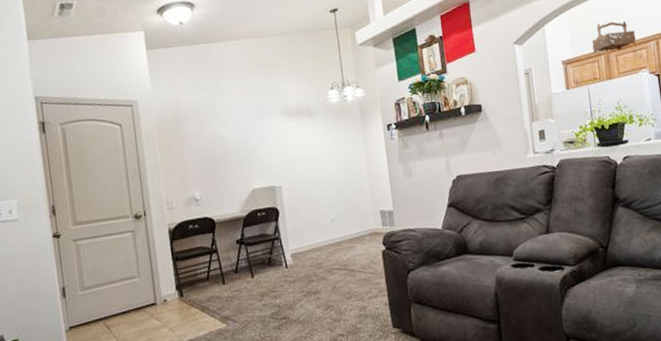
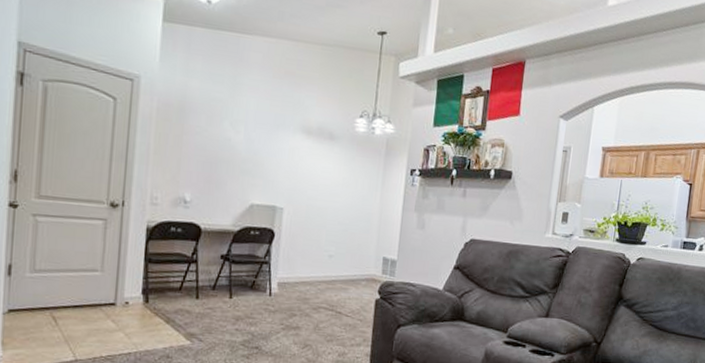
decorative basket: present [591,20,637,54] -> none [635,117,680,151]

